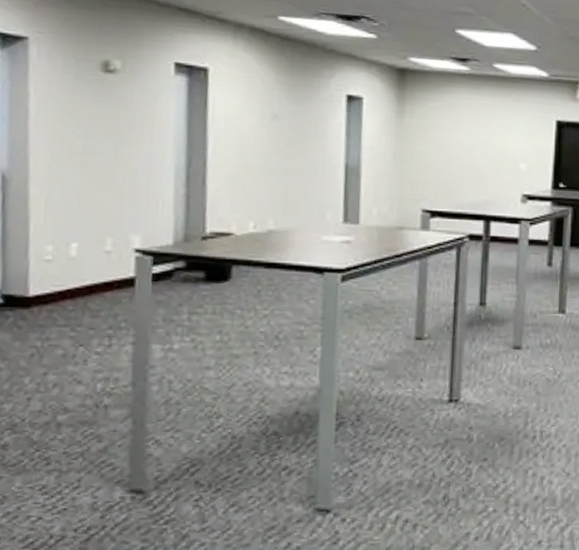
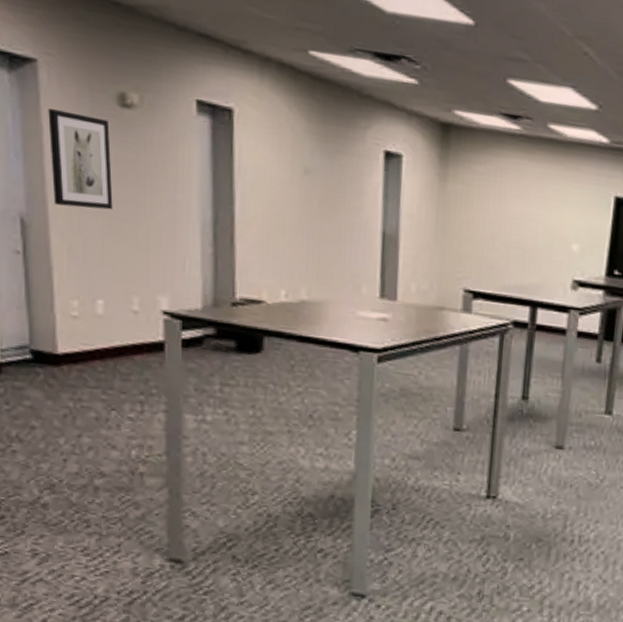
wall art: none [35,78,93,162] -> present [48,109,113,210]

